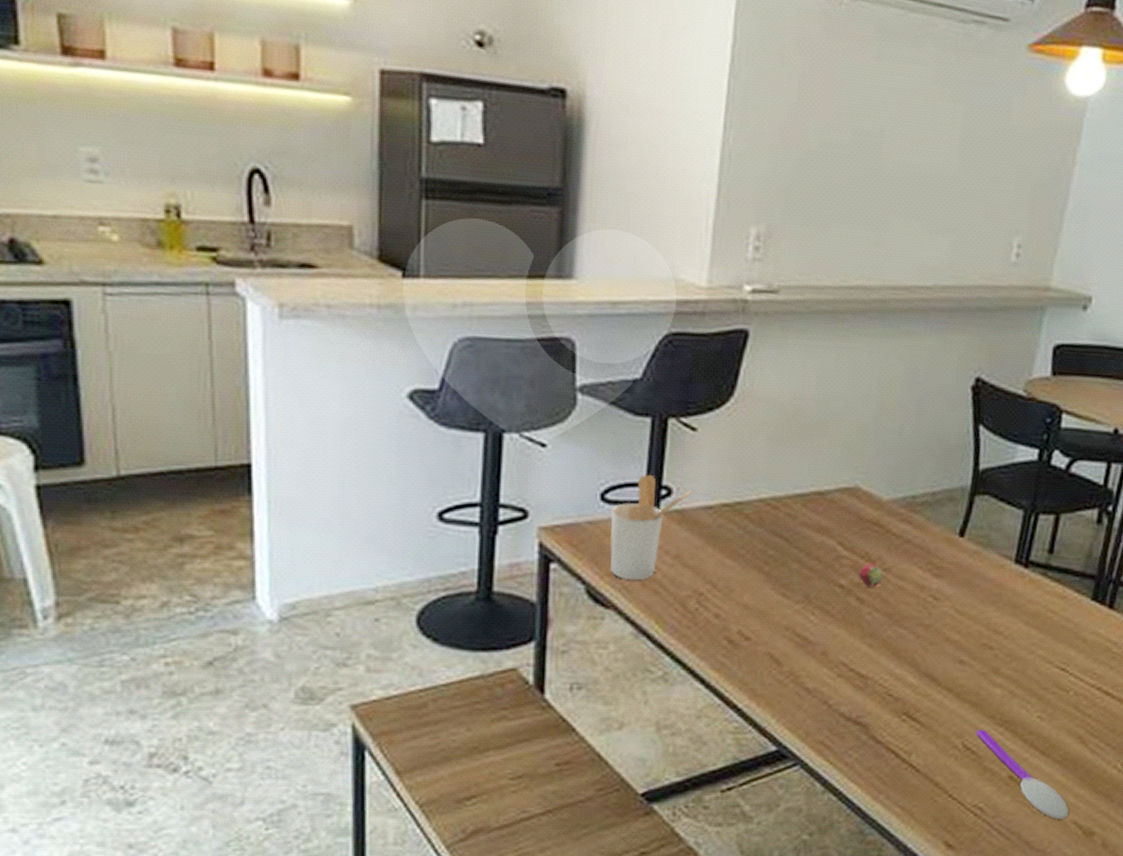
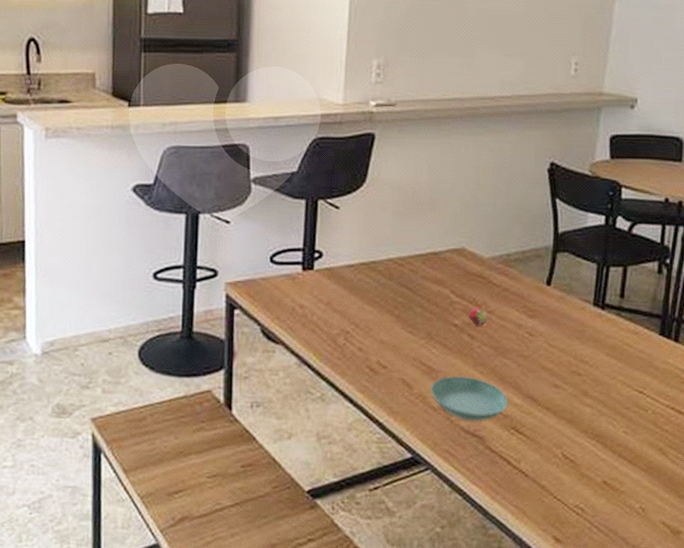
utensil holder: present [609,474,692,581] -> none [277,242,337,323]
saucer: none [804,650,901,706] -> present [430,376,508,422]
spoon: present [976,729,1069,820] -> none [573,441,657,520]

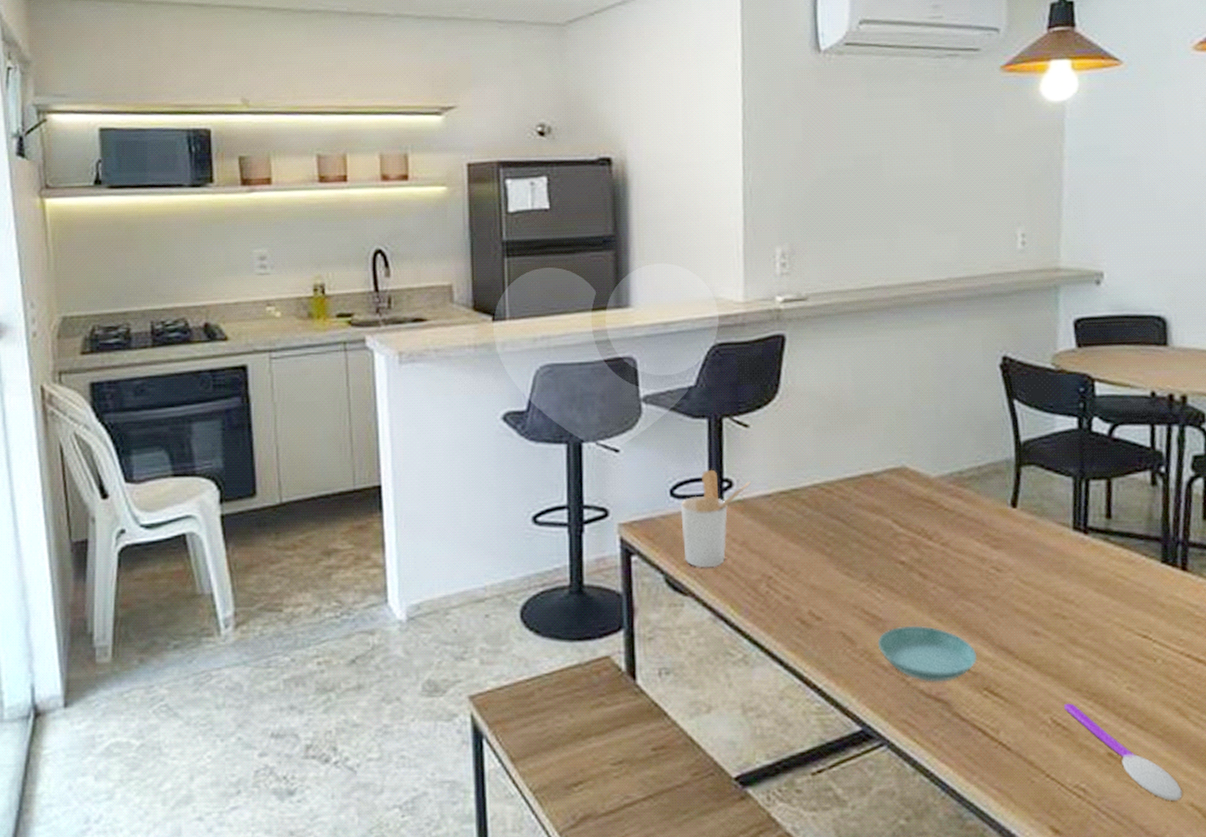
utensil holder: none [277,242,337,323] -> present [680,469,751,568]
fruit: present [468,307,488,326] -> none [917,539,942,562]
spoon: none [573,441,657,520] -> present [1064,703,1182,801]

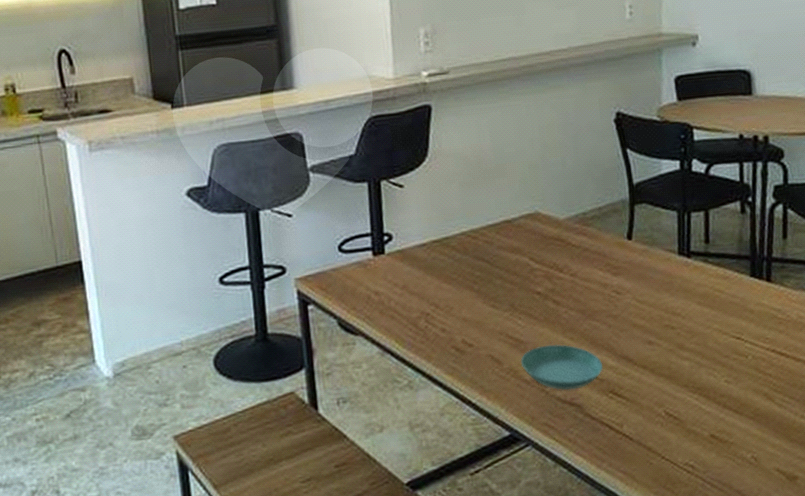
utensil holder: present [680,469,751,568] -> none [348,225,408,311]
spoon: present [1064,703,1182,801] -> none [675,397,770,469]

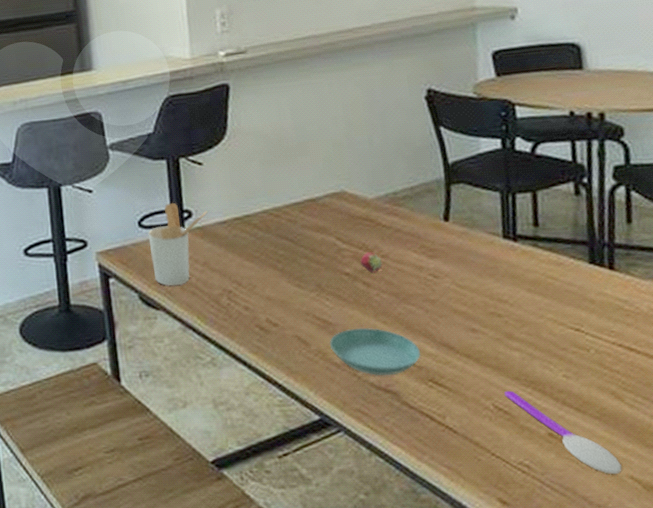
utensil holder: none [348,225,408,311] -> present [148,202,208,287]
fruit: none [550,271,571,291] -> present [359,252,383,273]
spoon: none [675,397,770,469] -> present [504,390,622,475]

